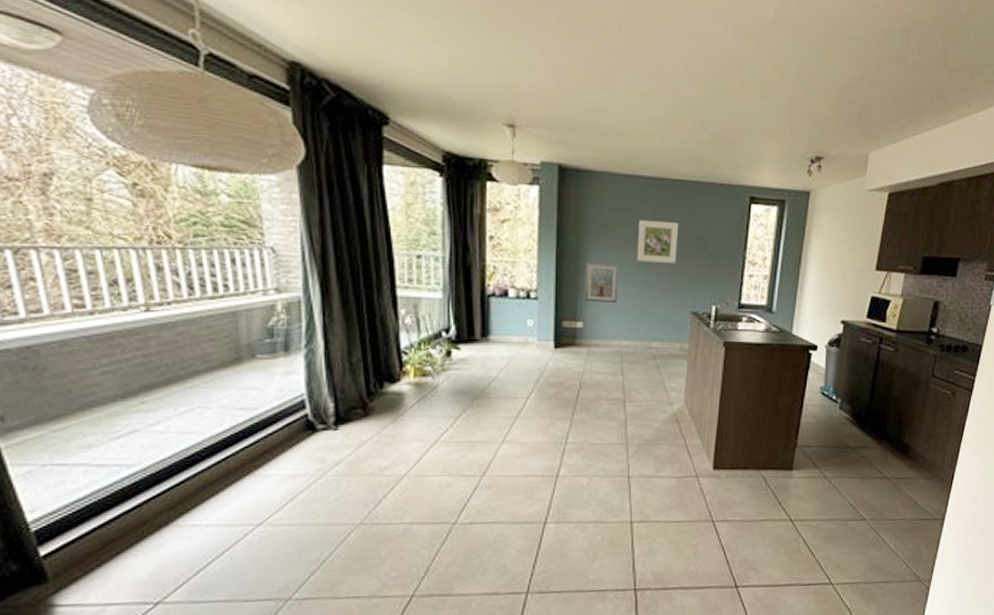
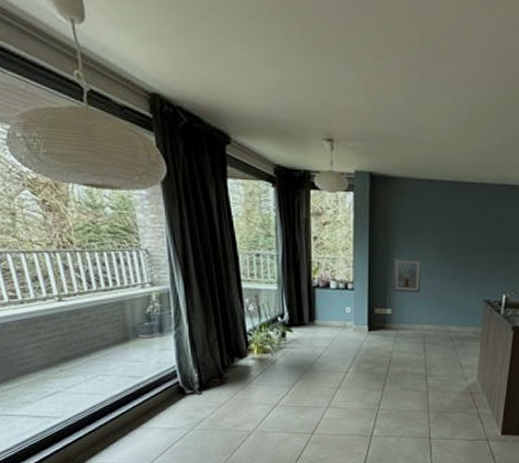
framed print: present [637,219,678,263] -> none [437,219,473,258]

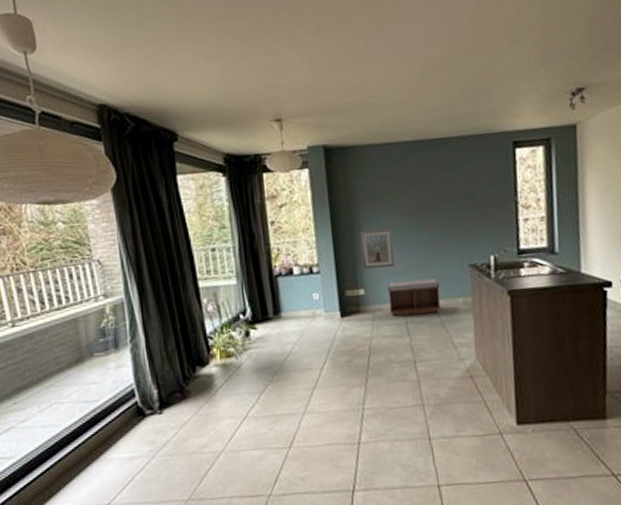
bench: none [411,307,457,337] -> present [388,278,442,316]

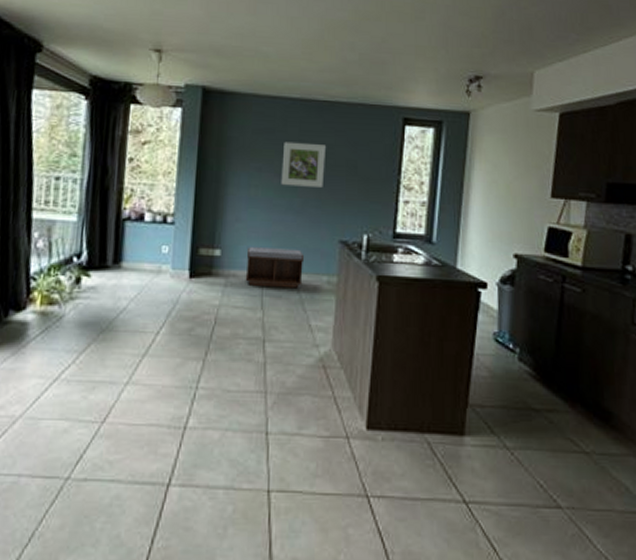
picture frame: present [360,229,395,269] -> none [224,185,261,230]
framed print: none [405,180,447,224] -> present [281,141,325,187]

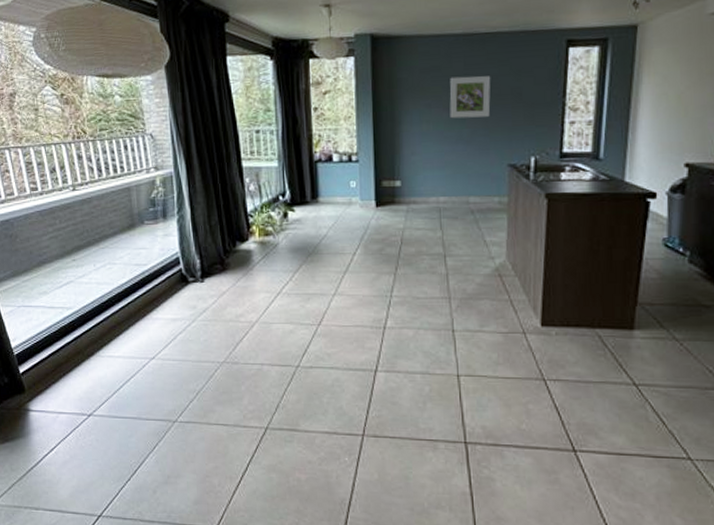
bench: present [245,247,305,289] -> none [424,175,477,210]

